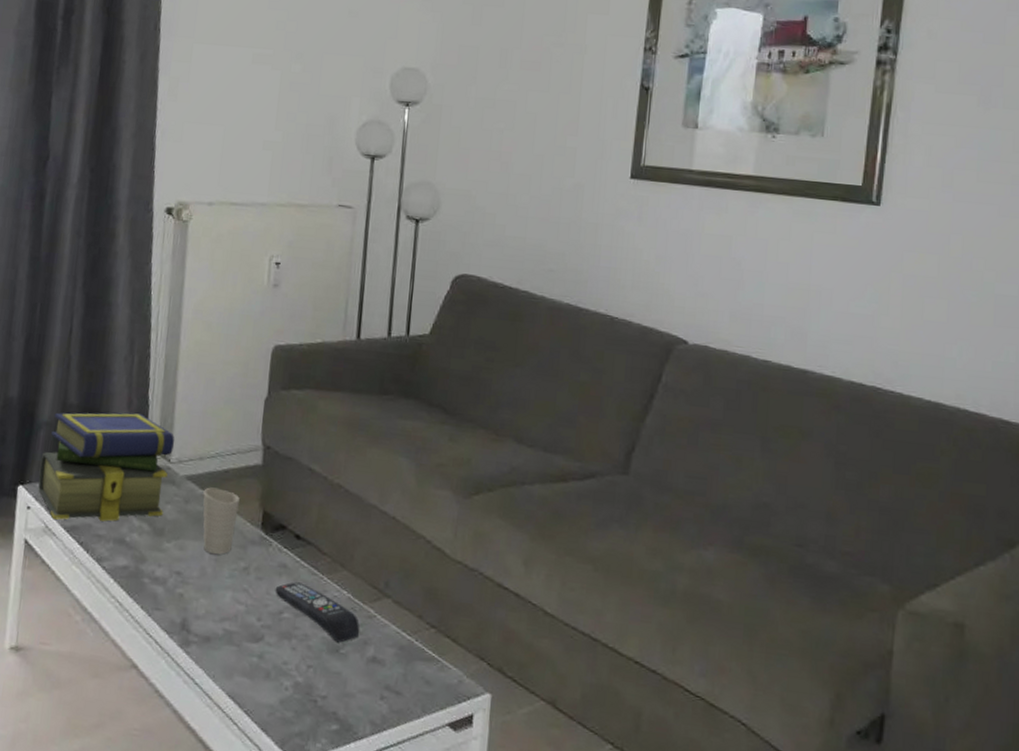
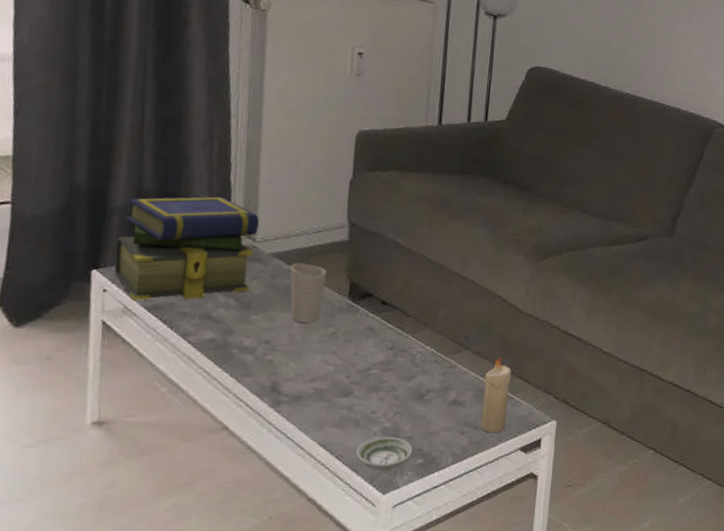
saucer: none [266,693,328,734] -> present [356,437,413,470]
remote control: present [275,582,359,643] -> none [363,342,442,391]
candle: none [402,610,438,702] -> present [480,358,512,433]

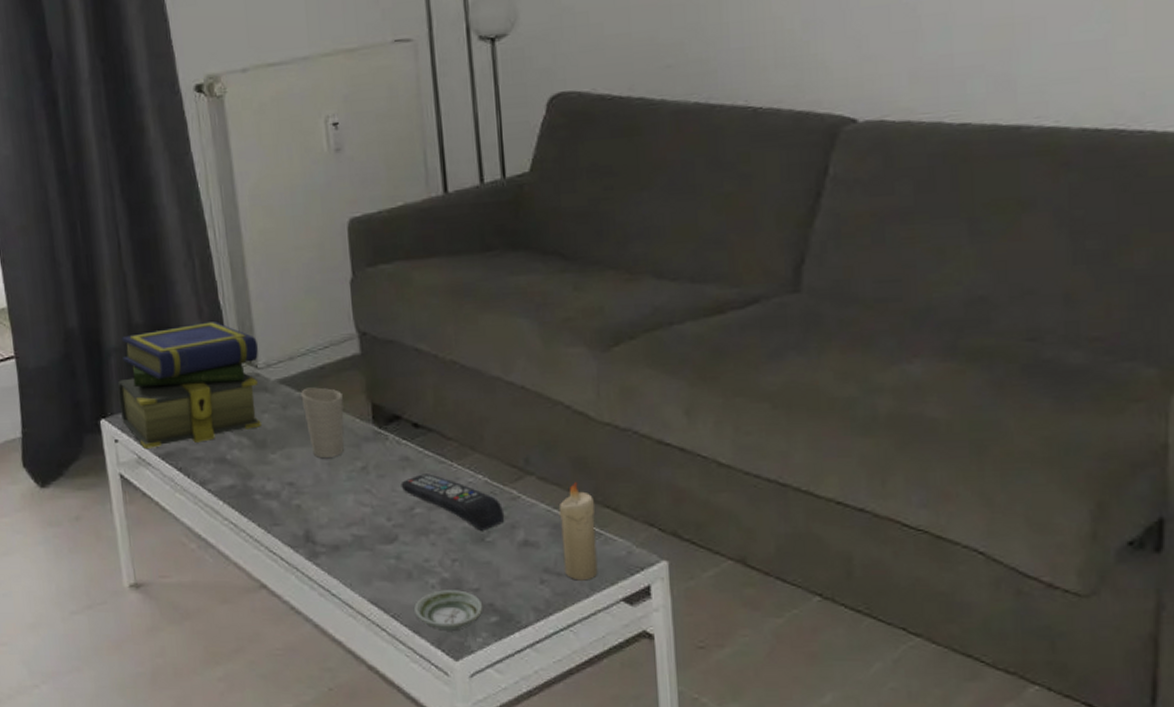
remote control: none [363,342,442,391] -> present [400,474,504,531]

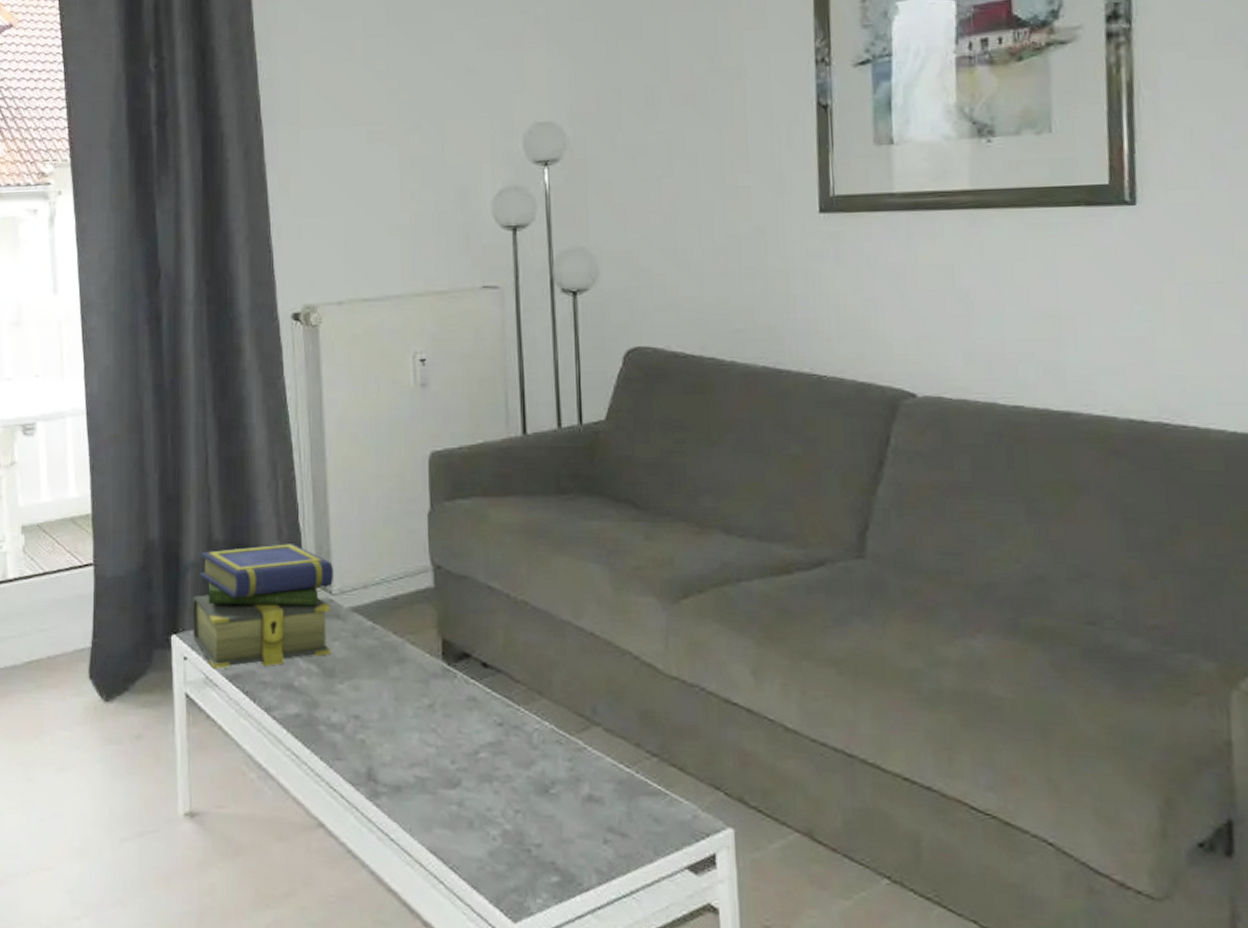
cup: present [301,387,344,459] -> none [372,618,414,693]
remote control: present [400,474,504,531] -> none [467,716,569,782]
saucer: present [414,590,483,631] -> none [474,843,545,889]
candle: present [558,482,598,581] -> none [624,737,663,844]

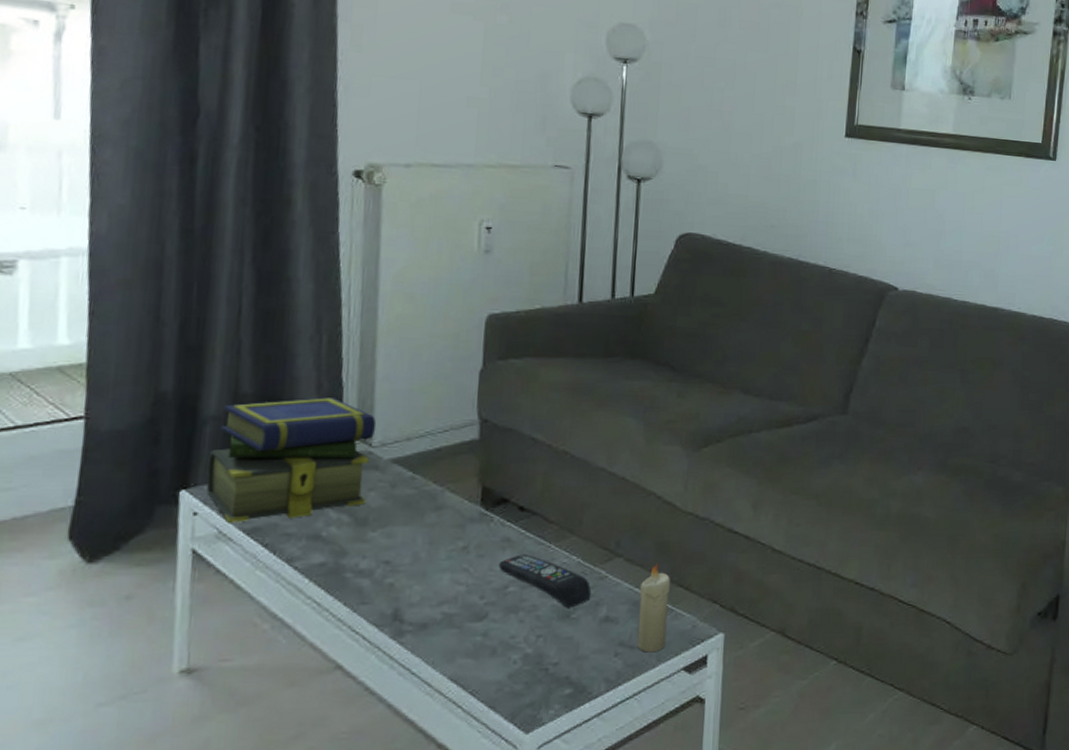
remote control: none [467,716,569,782] -> present [498,554,591,608]
candle: none [624,737,663,844] -> present [637,564,671,653]

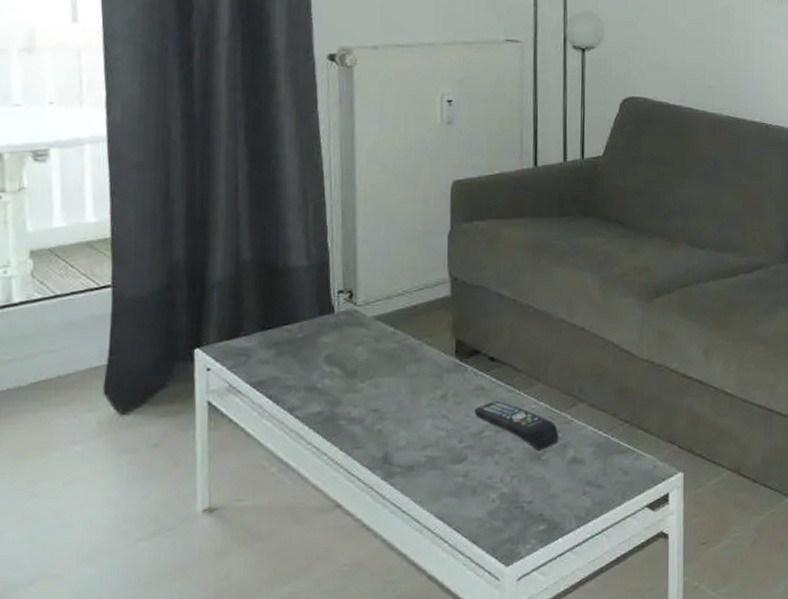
stack of books: present [206,397,376,523] -> none [216,262,359,377]
candle: present [637,564,671,653] -> none [603,408,632,491]

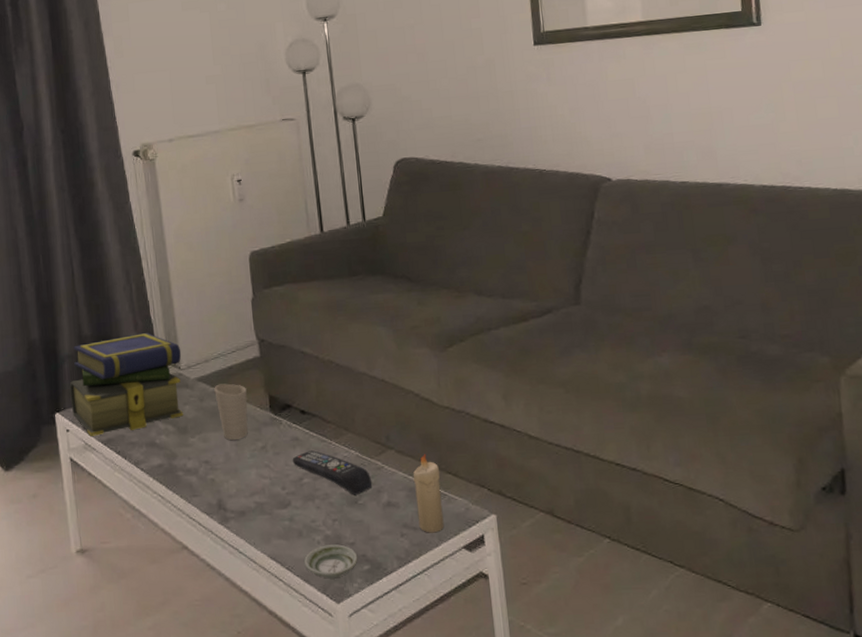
stack of books: none [216,262,359,377] -> present [69,333,183,436]
cup: none [394,324,431,388] -> present [214,383,248,441]
saucer: none [475,503,534,540] -> present [304,544,358,579]
candle: none [603,408,632,491] -> present [413,454,444,533]

